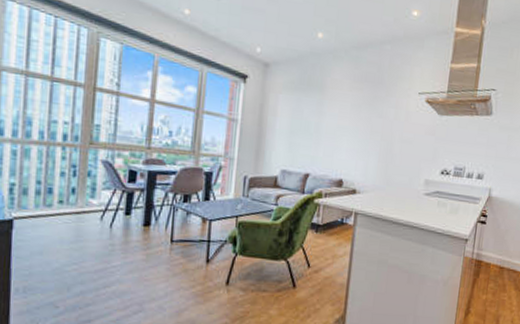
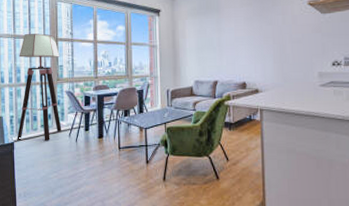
floor lamp: none [18,73,97,222] -> present [17,33,62,141]

